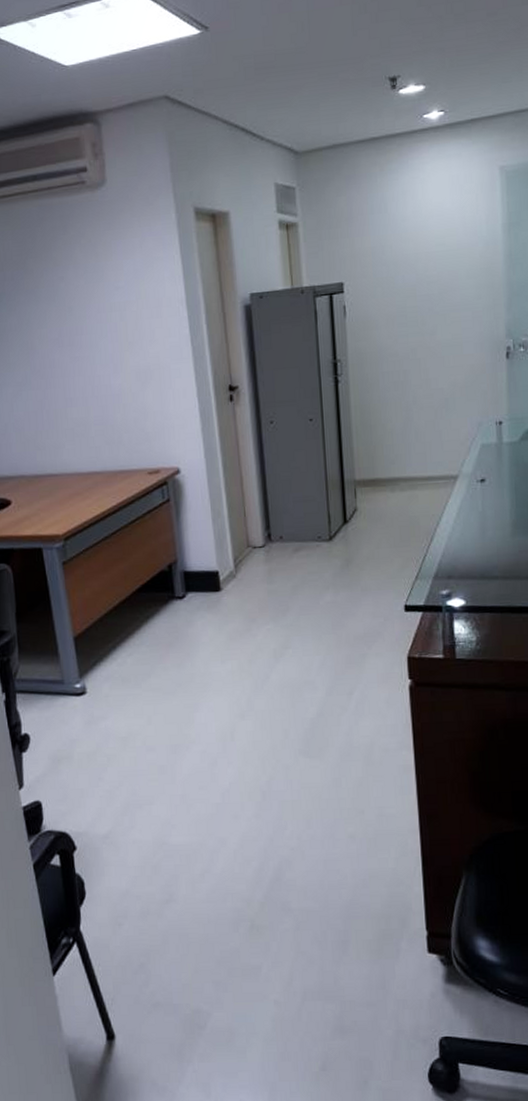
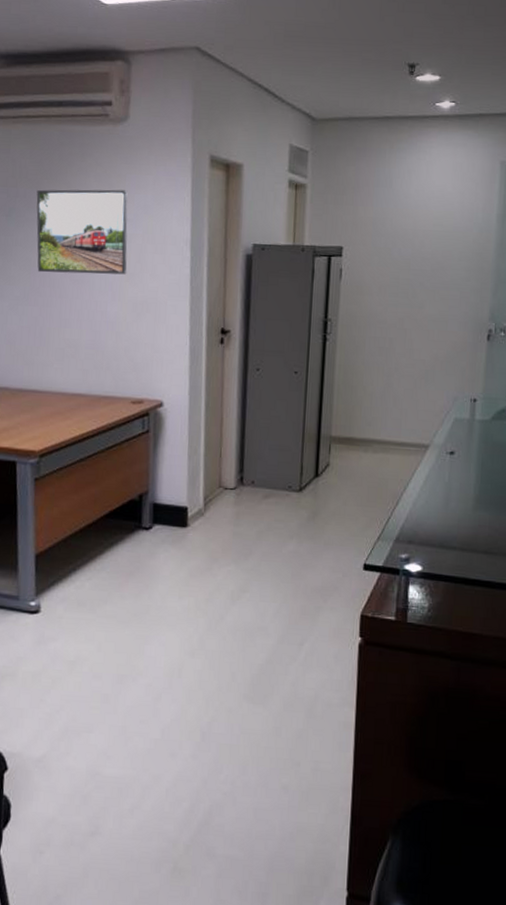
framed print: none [24,257,126,355] -> present [36,189,128,275]

